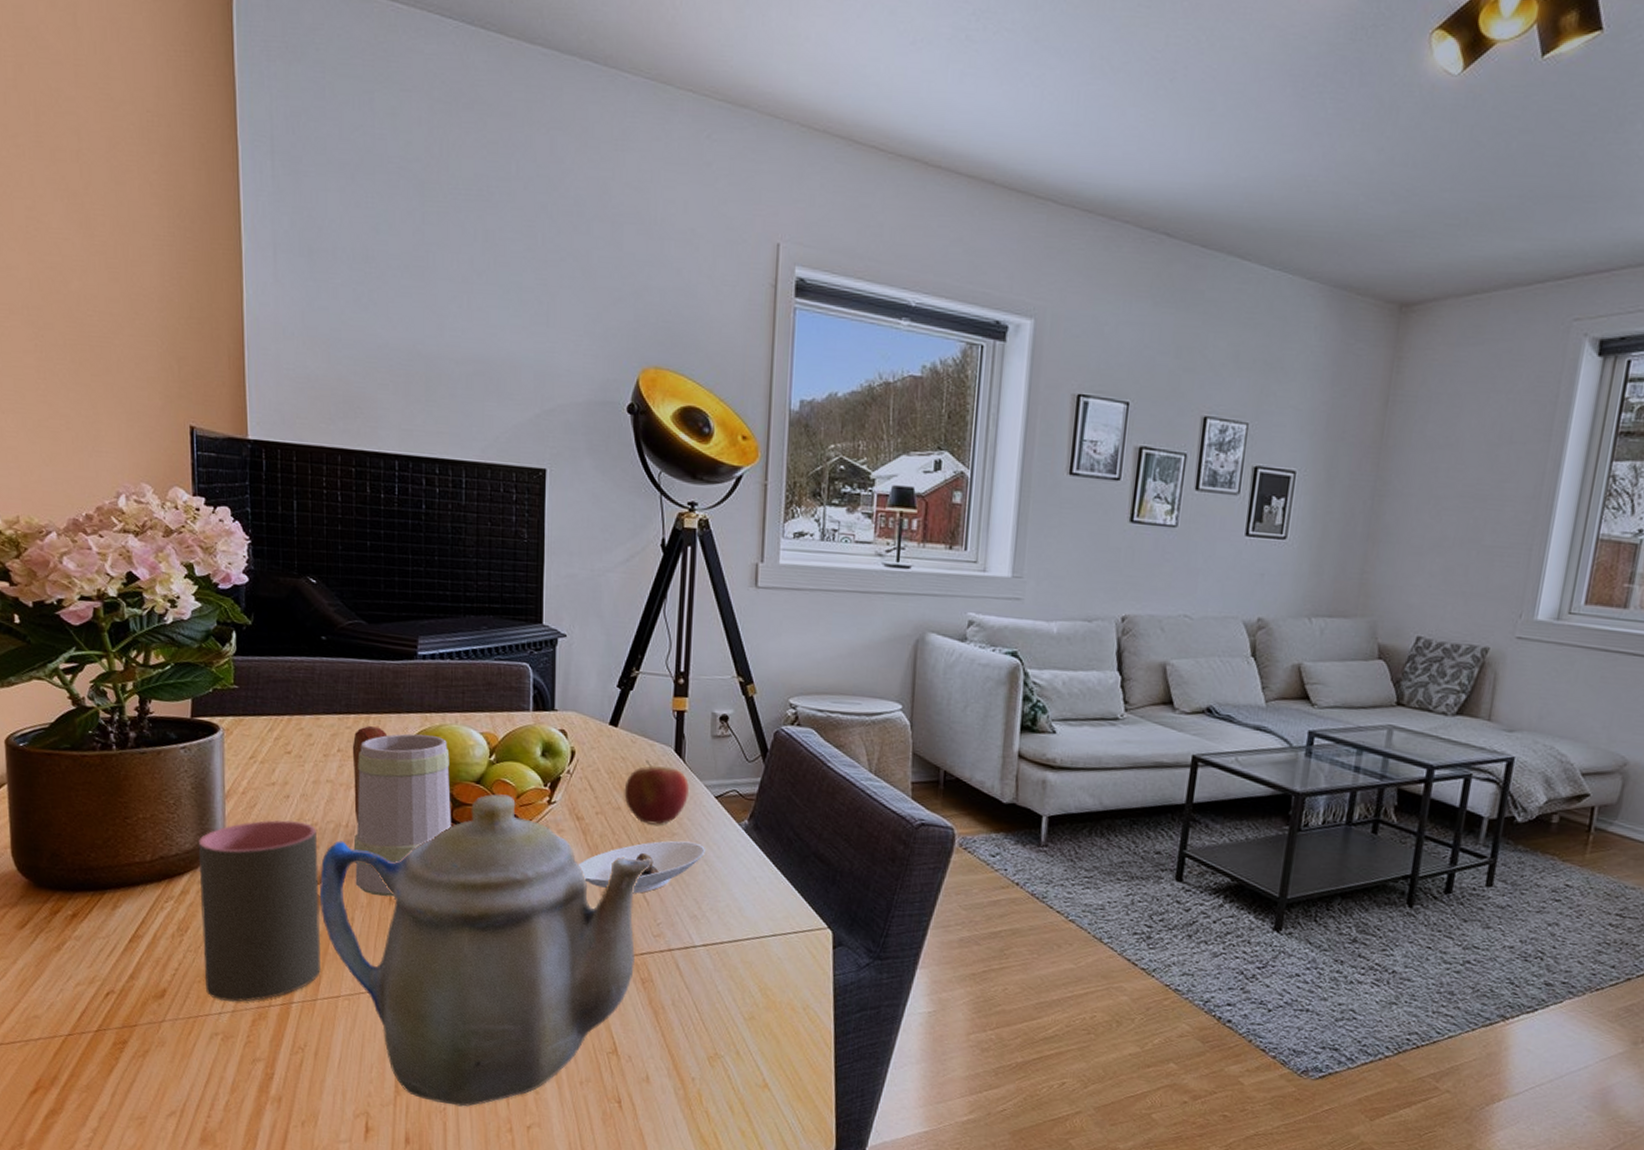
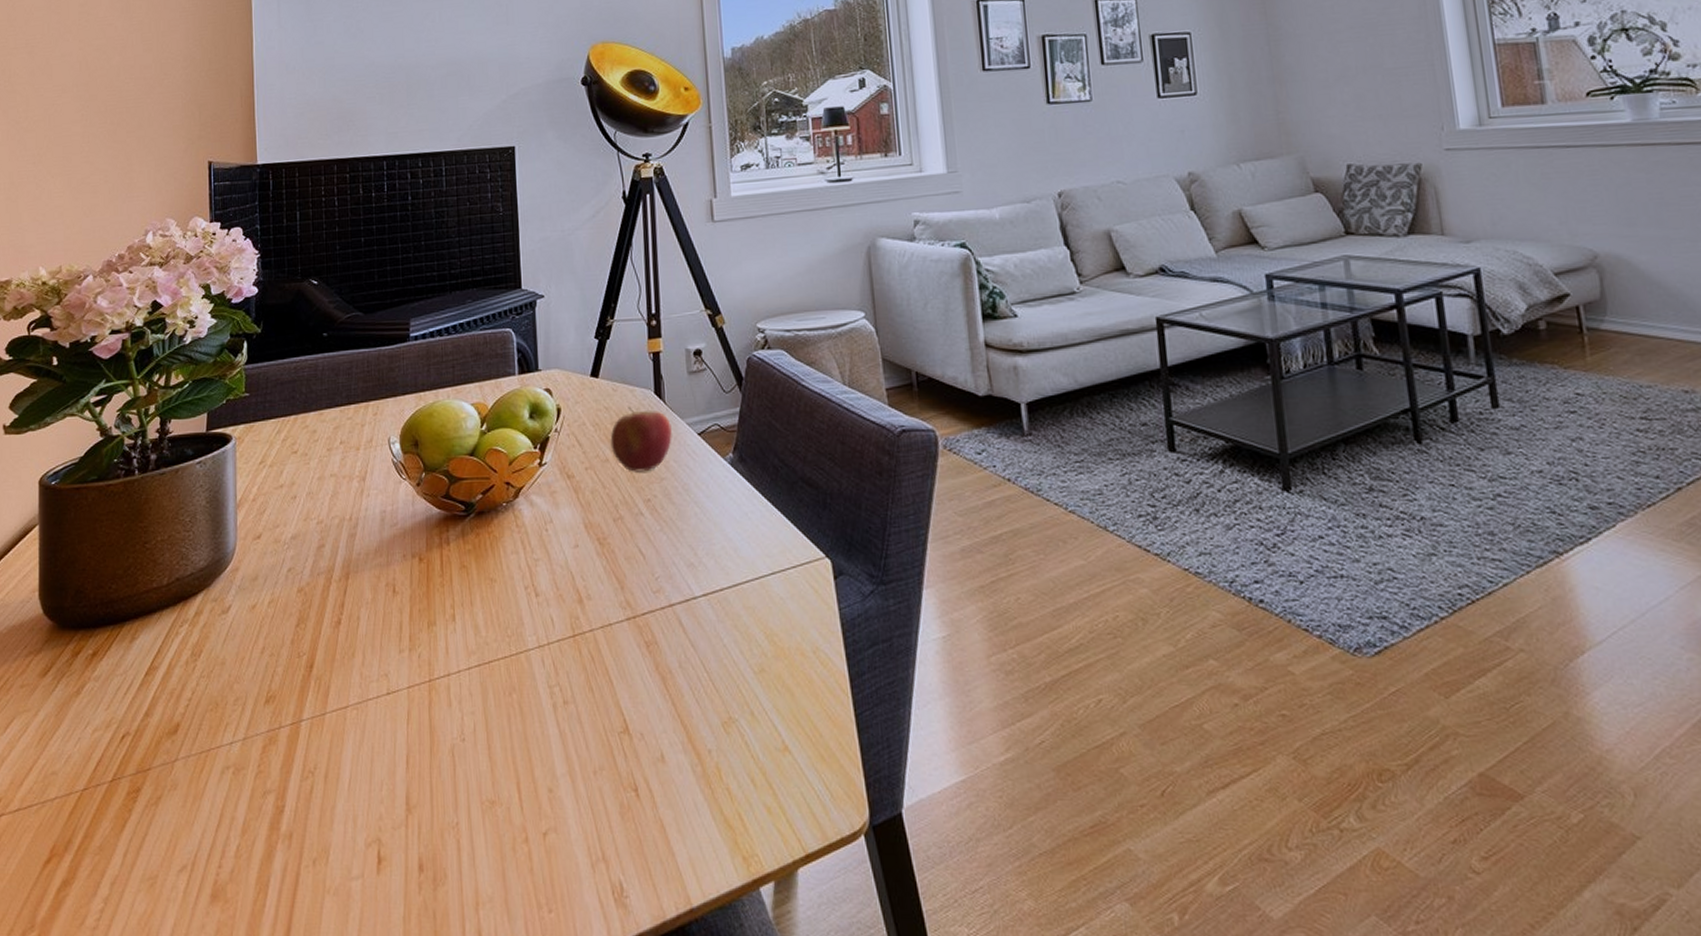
cup: present [199,819,321,1002] -> none [212,521,329,728]
teapot: present [319,794,652,1107] -> none [325,463,644,818]
mug: present [352,725,451,897] -> none [353,412,449,588]
saucer: present [579,840,707,894] -> none [573,484,696,549]

